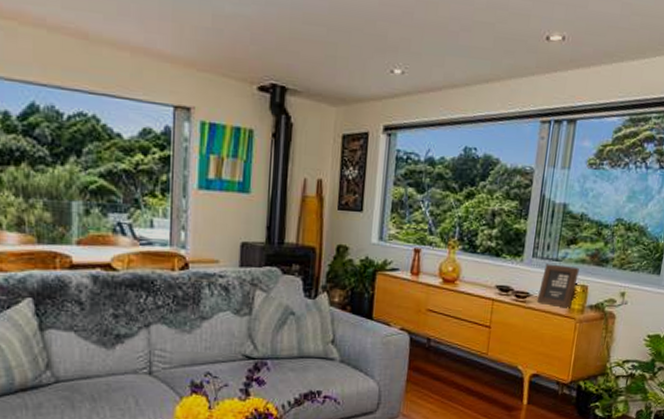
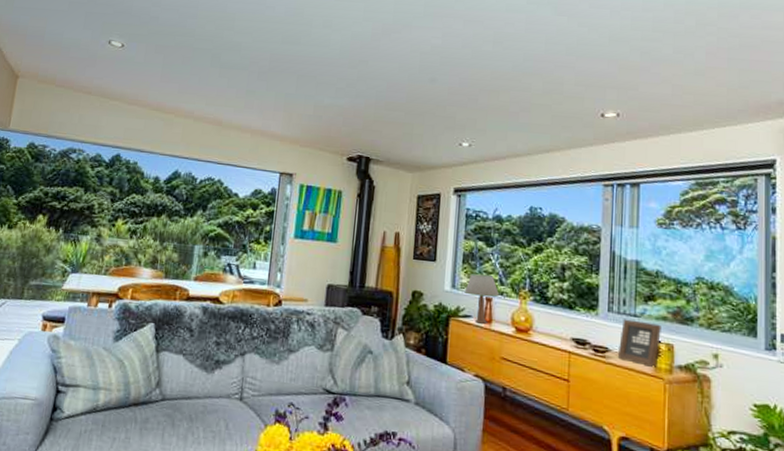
table lamp: none [392,222,429,277] -> present [464,272,500,324]

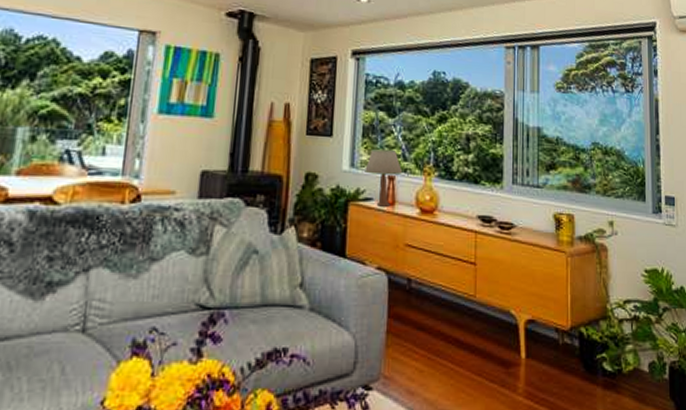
picture frame: present [617,319,661,367] -> none [522,191,562,240]

